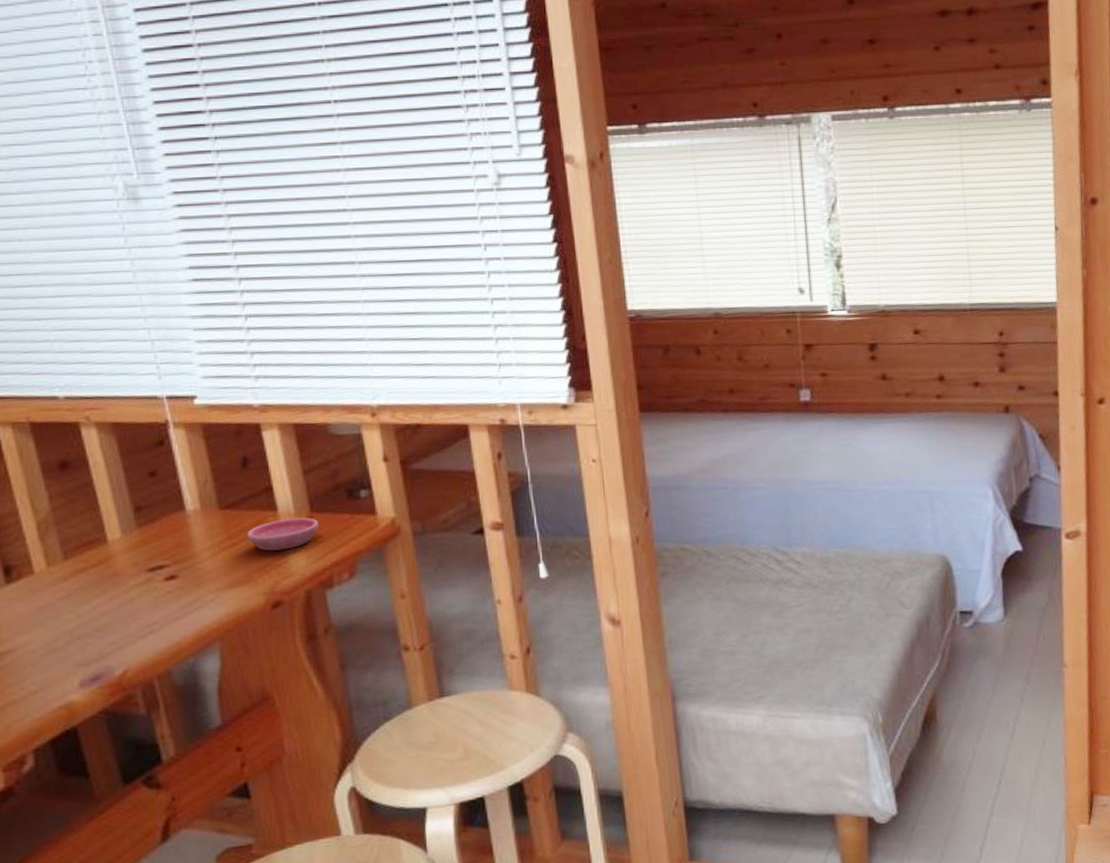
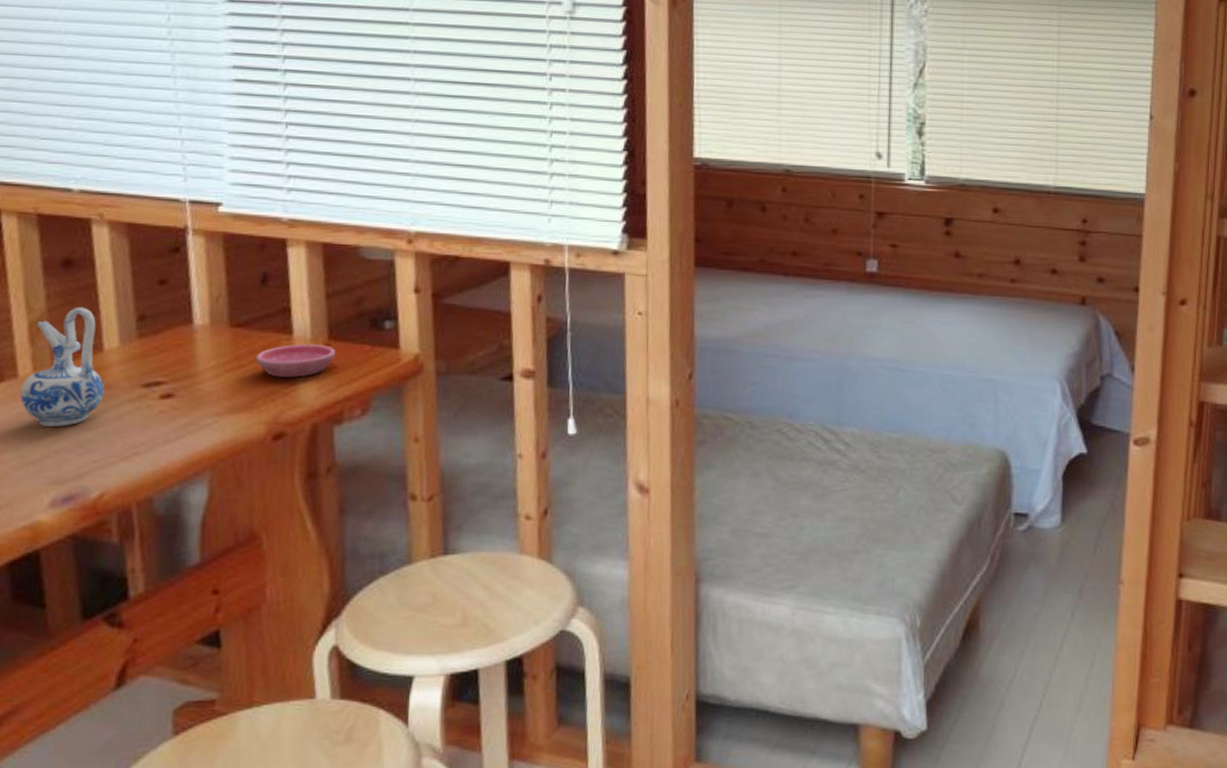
ceramic pitcher: none [38,504,114,615] -> present [20,307,105,426]

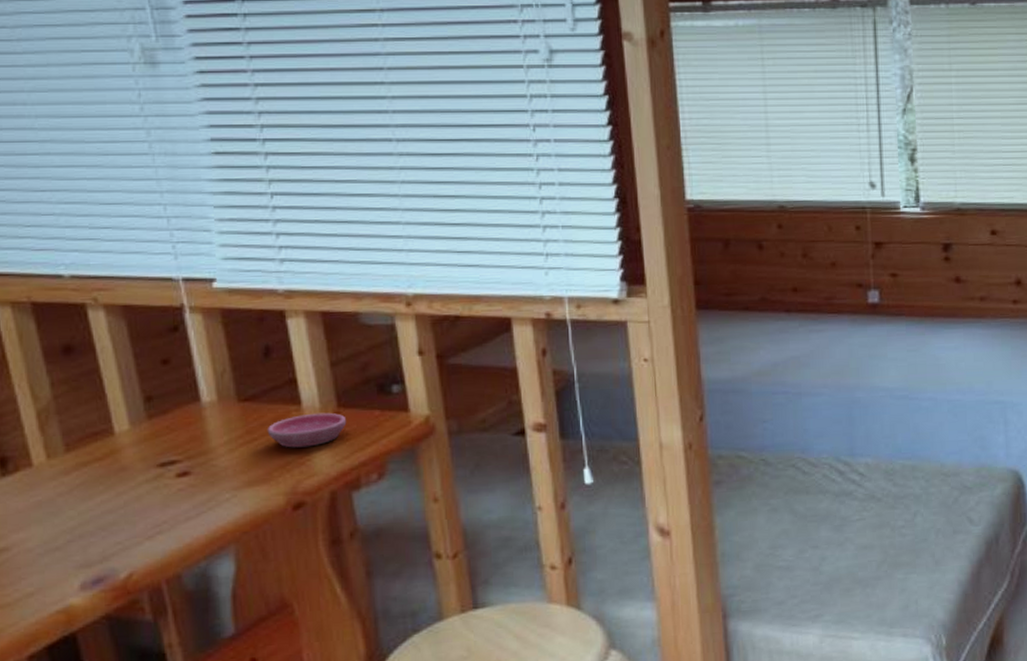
ceramic pitcher: present [20,307,105,426] -> none [36,392,121,512]

